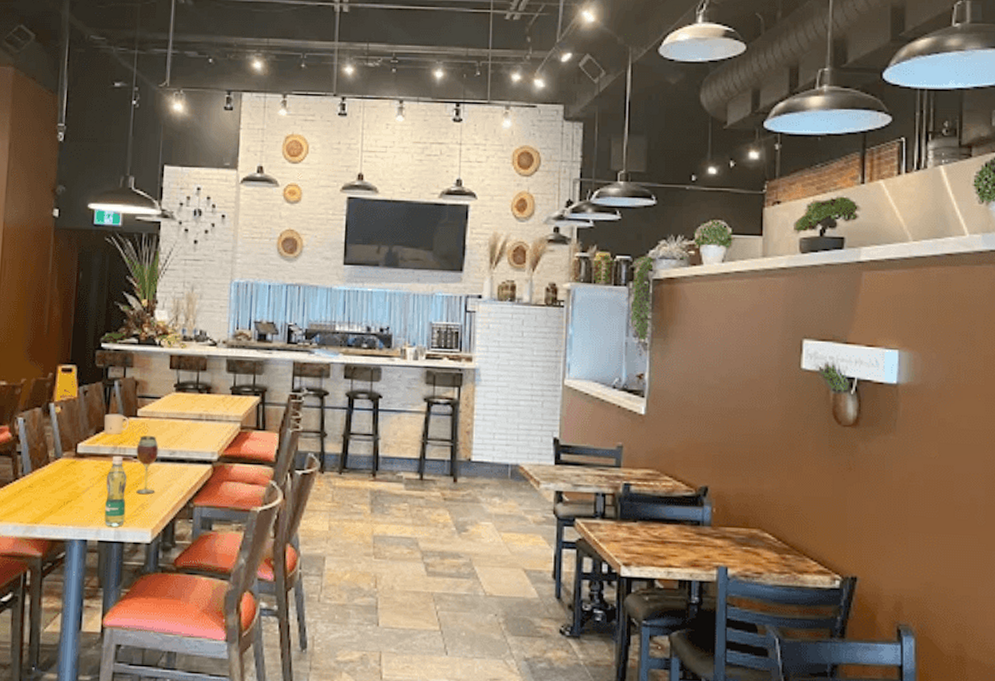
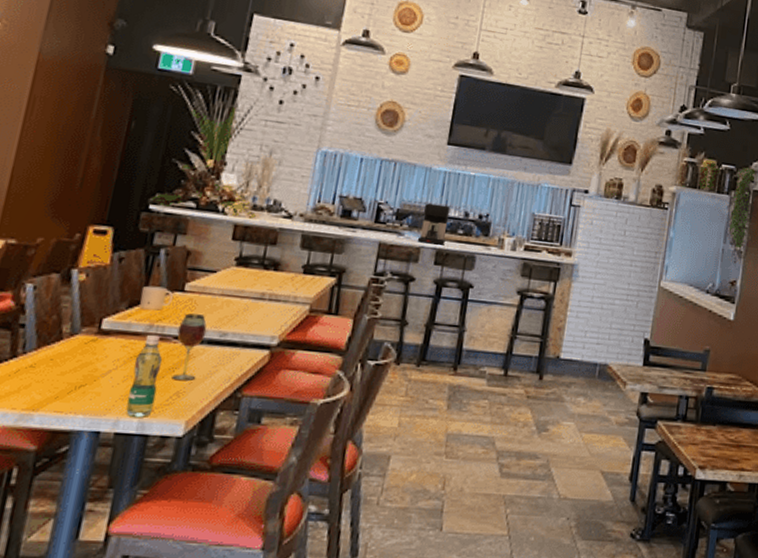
coffee maker: none [326,321,353,360] -> present [417,203,451,245]

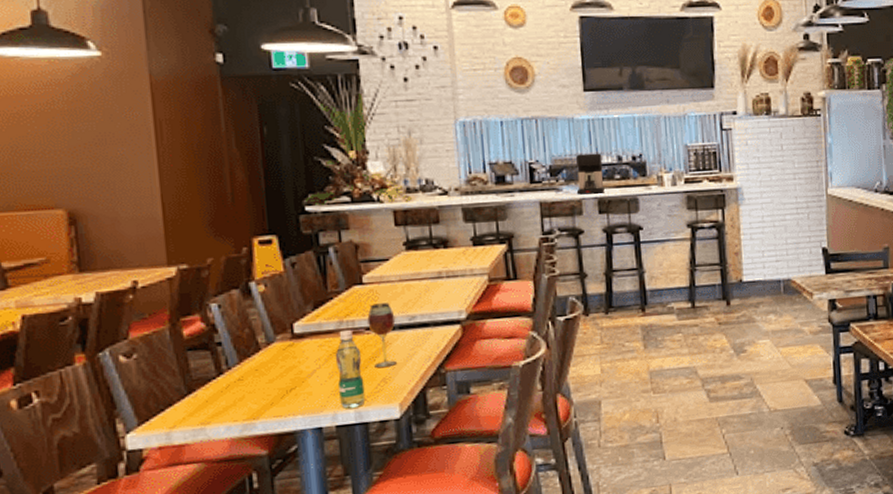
mug: present [139,285,174,312] -> none [321,283,355,309]

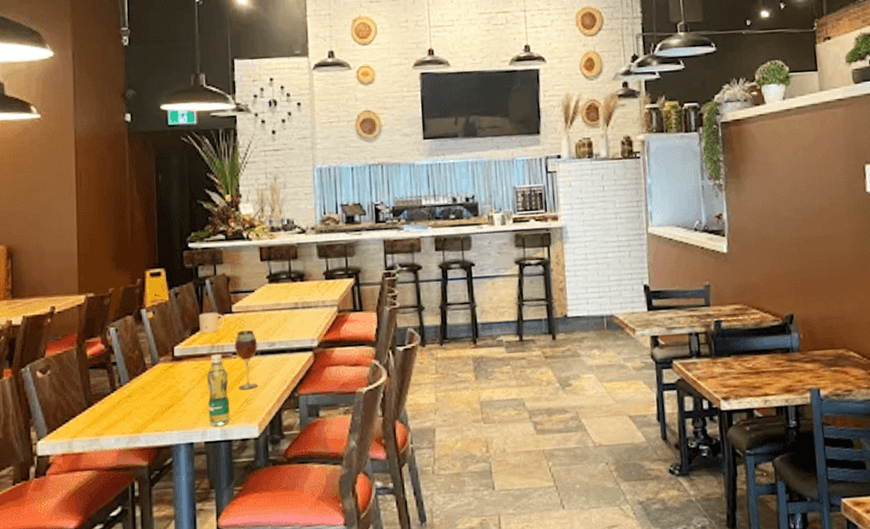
mug: none [321,283,355,309] -> present [198,312,225,335]
coffee maker: present [576,153,605,195] -> none [416,195,441,233]

